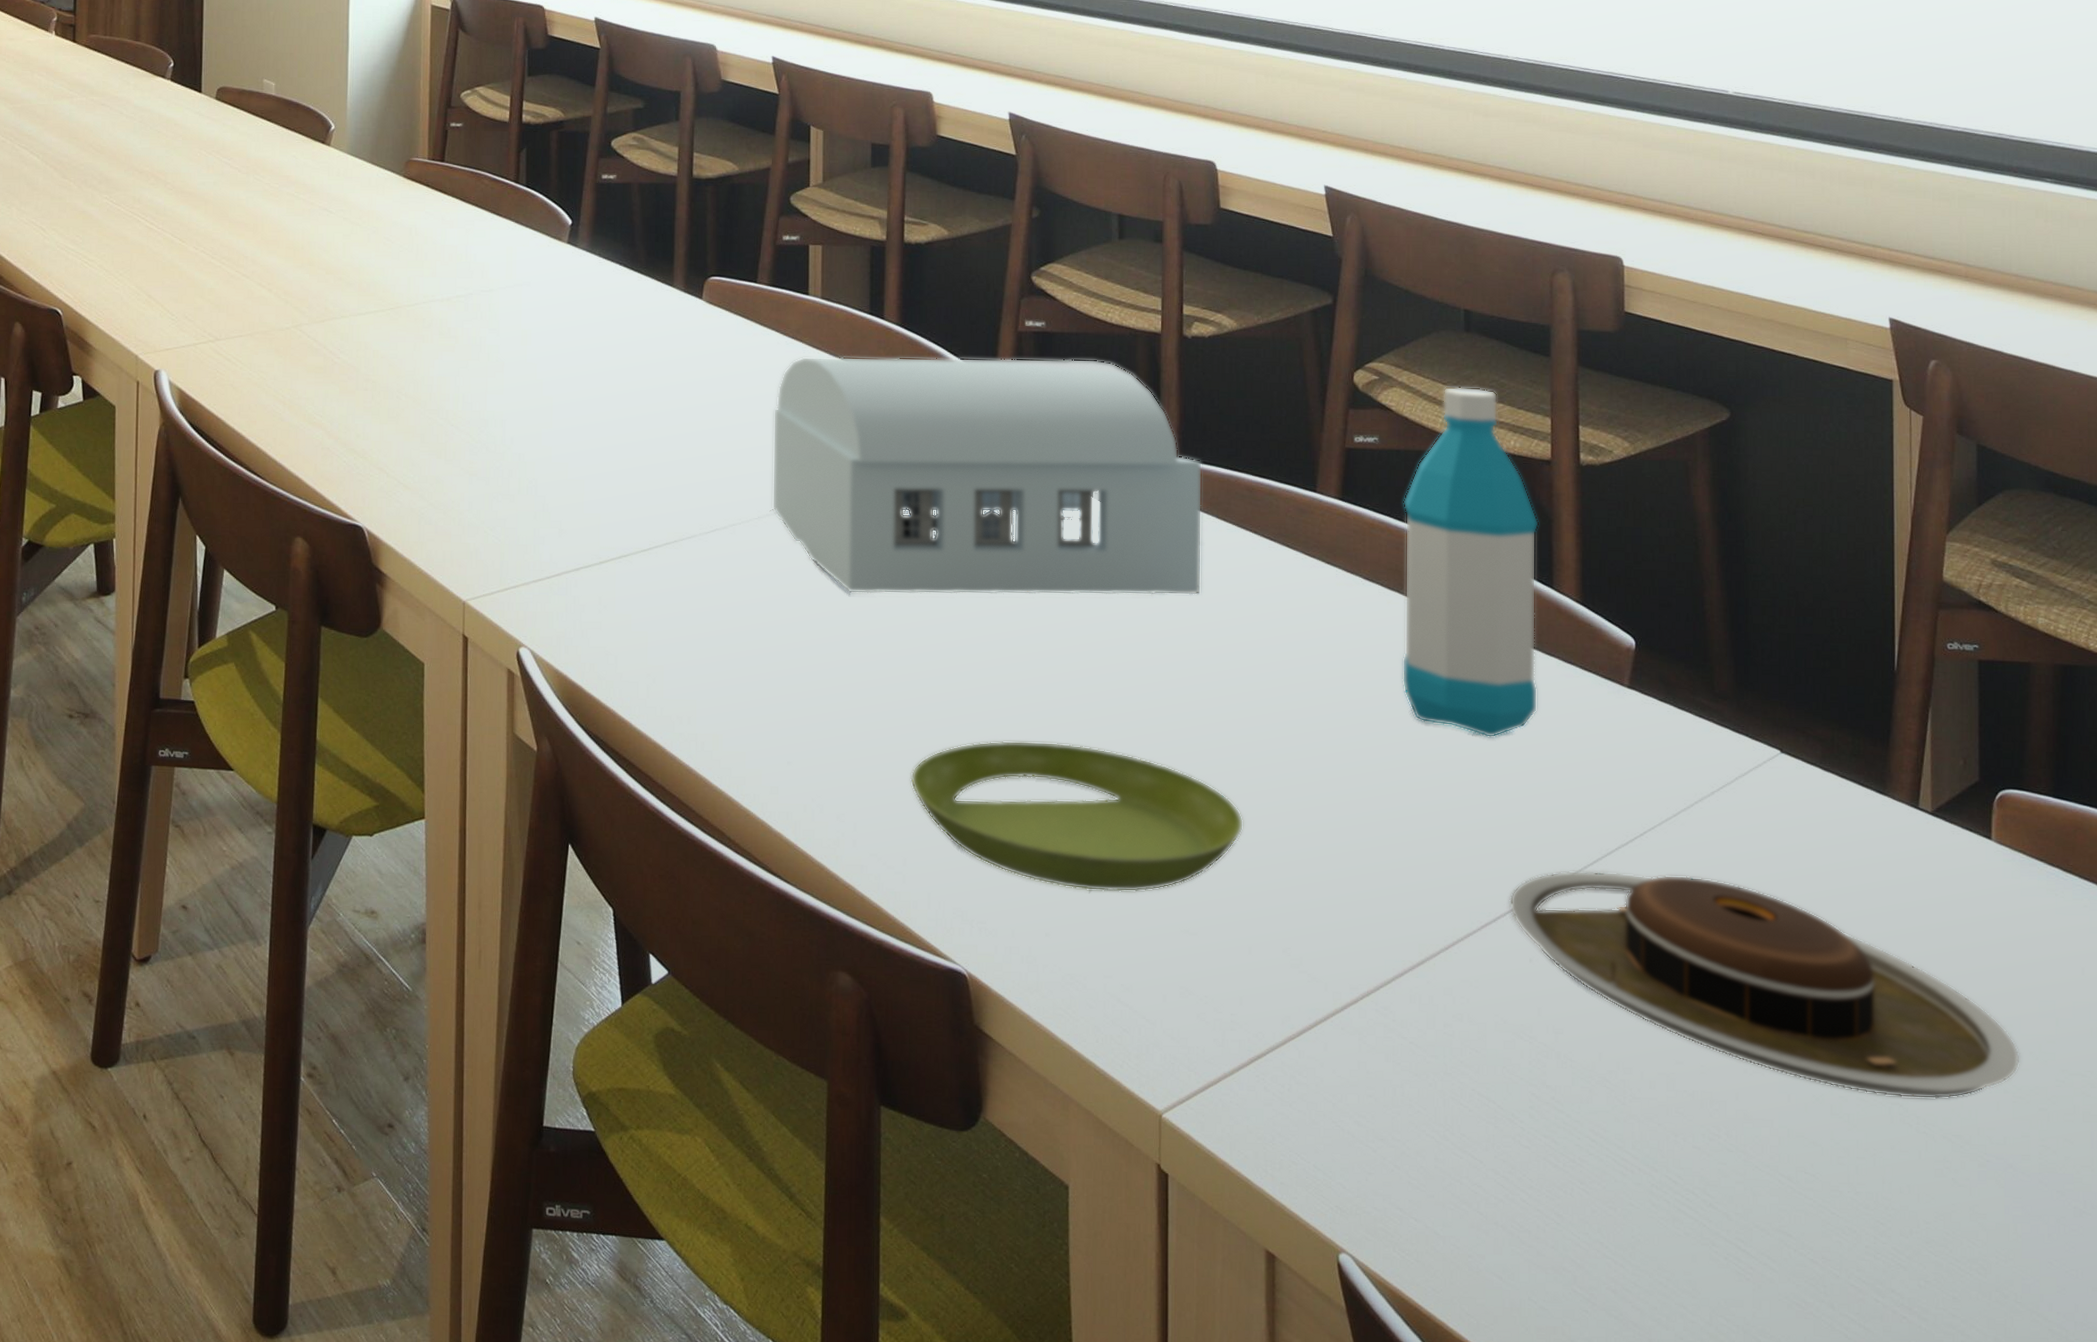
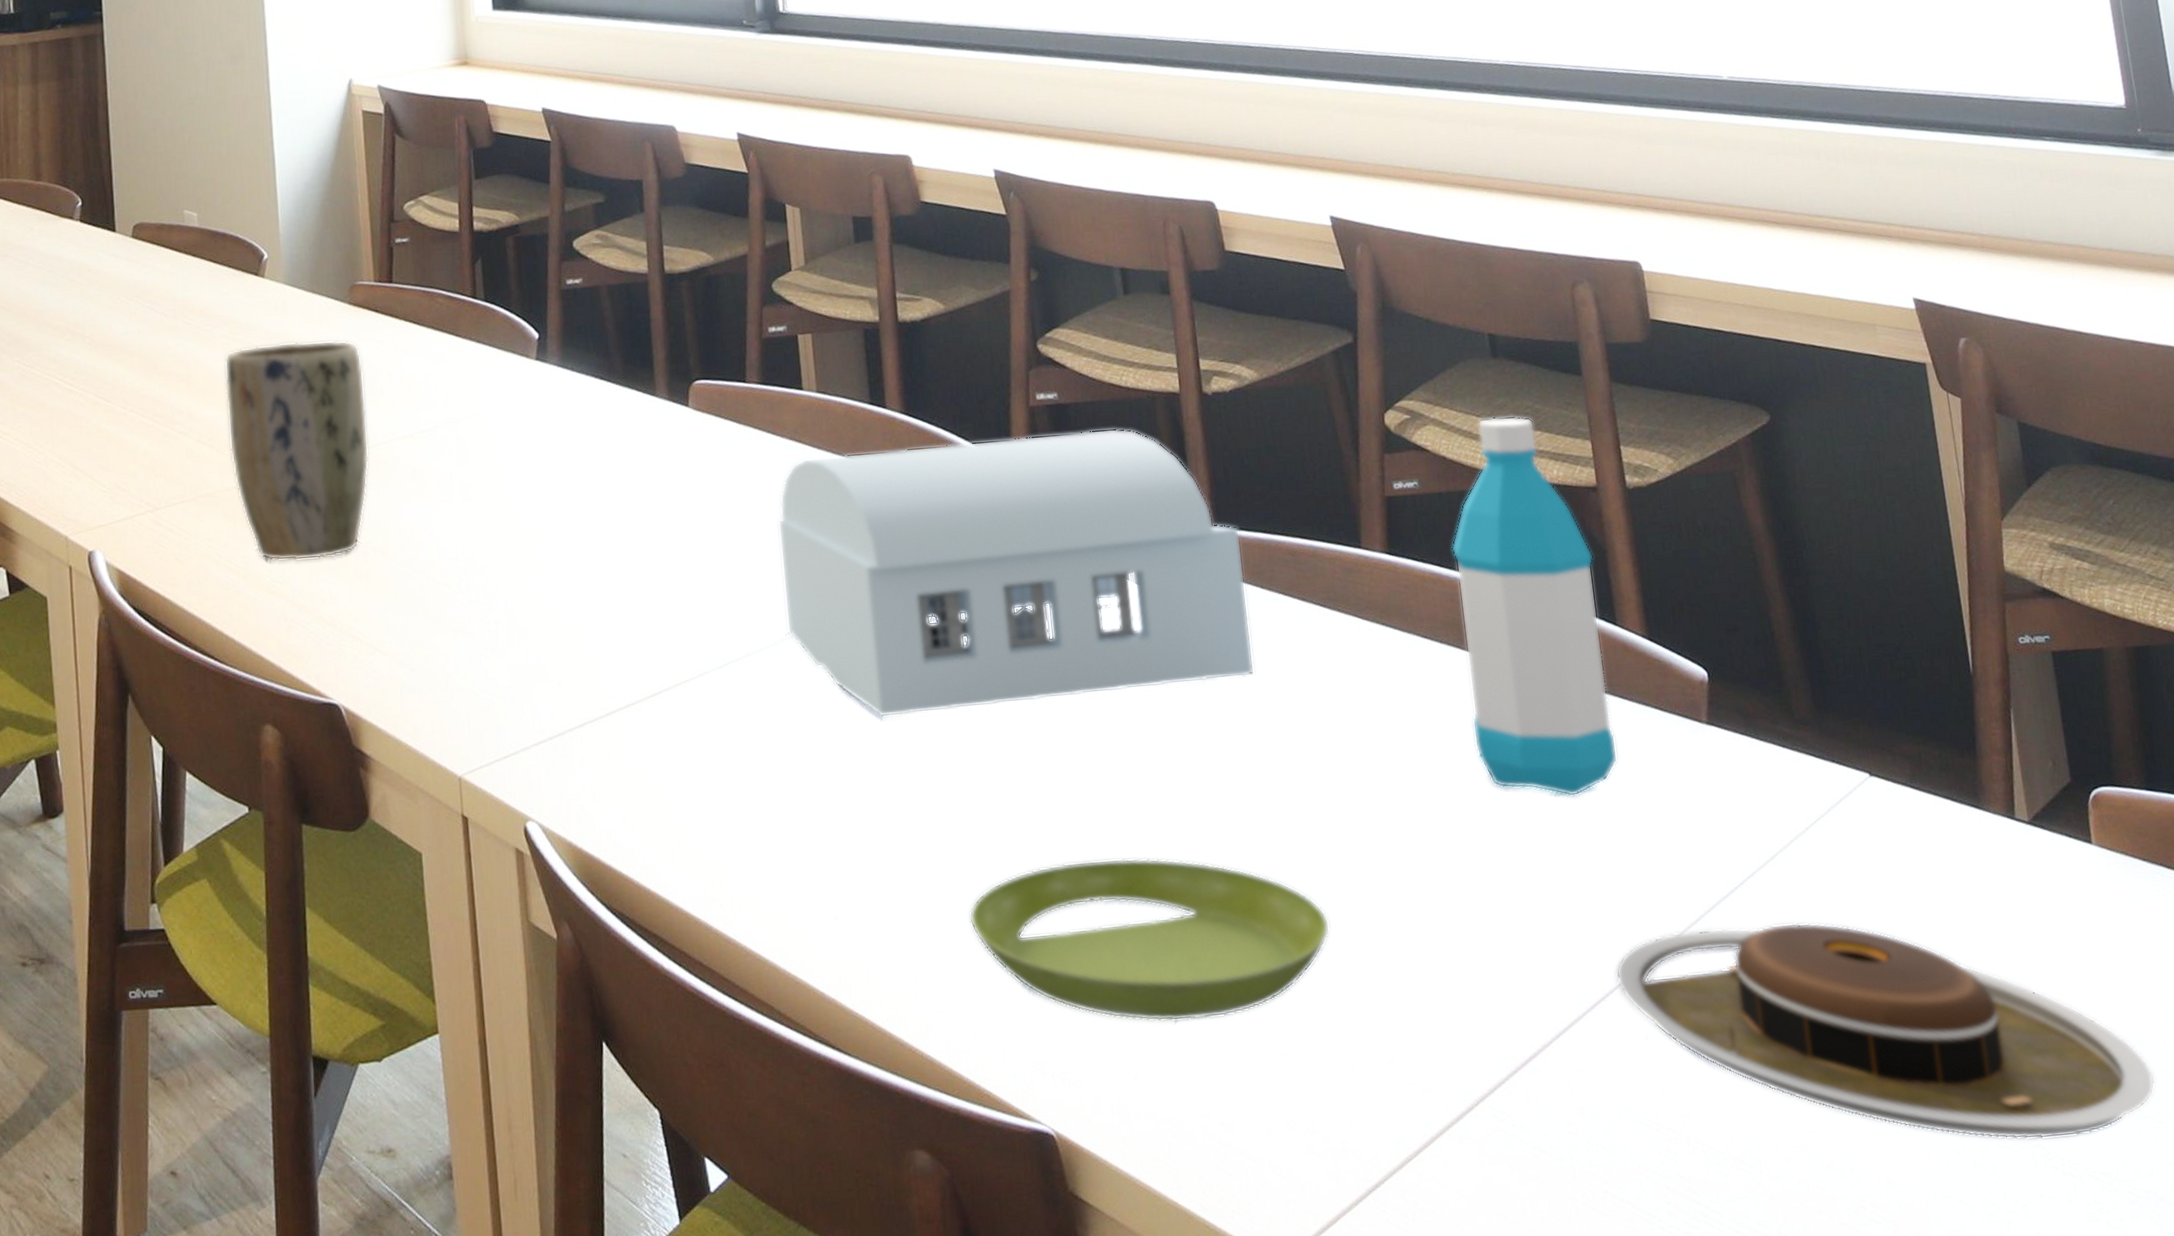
plant pot: none [286,205,411,399] -> present [224,340,369,561]

